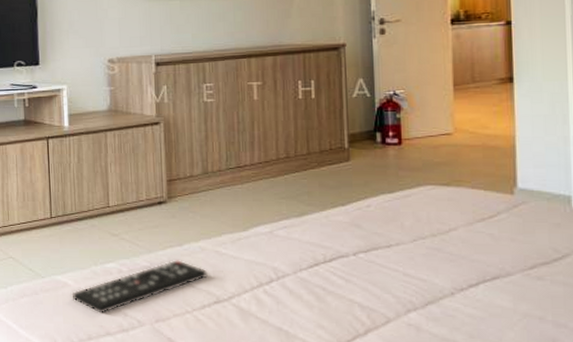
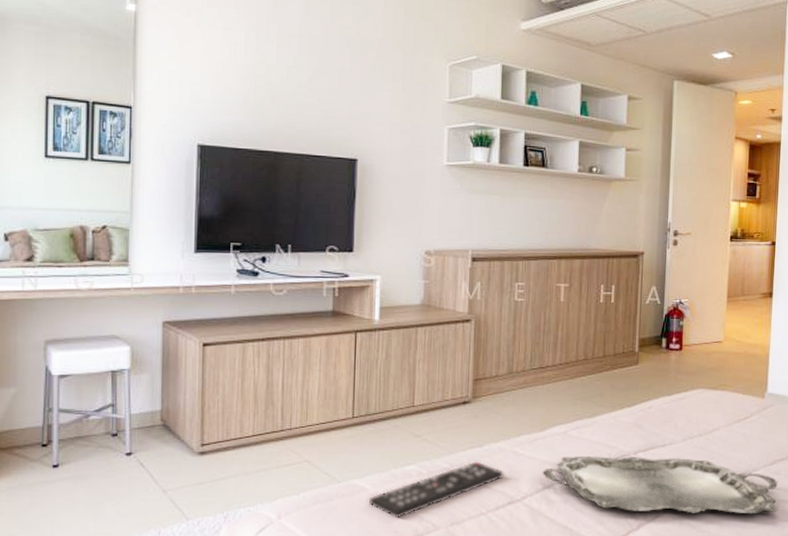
serving tray: none [249,256,545,324] -> present [542,455,778,514]

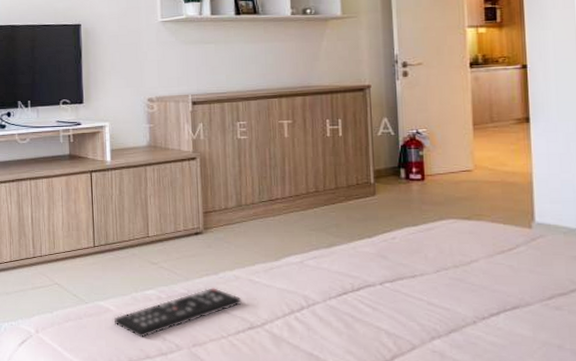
serving tray: present [542,455,778,514] -> none [281,284,564,352]

